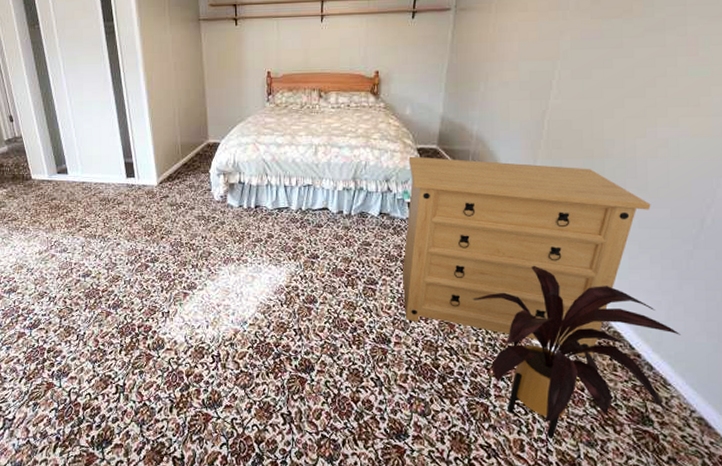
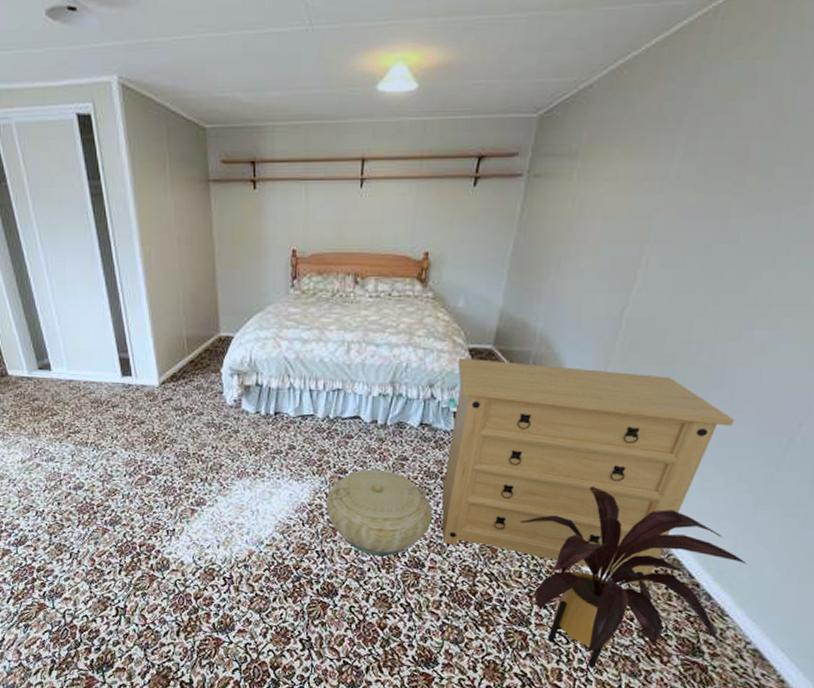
basket: none [301,254,395,334] -> present [326,469,432,557]

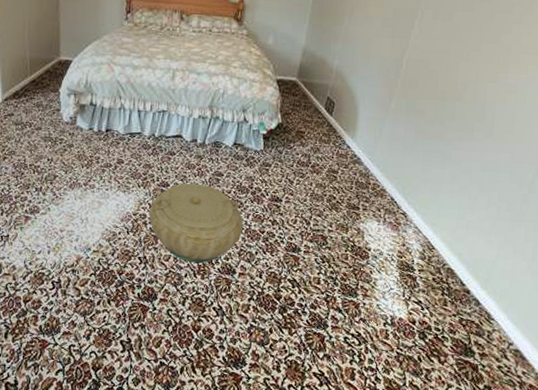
dresser: present [442,357,735,586] -> none [251,87,495,292]
house plant: present [519,486,747,668] -> none [318,202,508,368]

